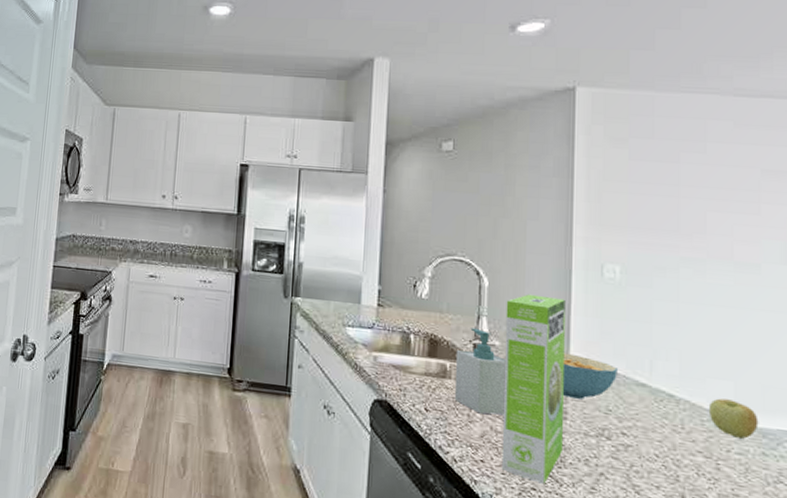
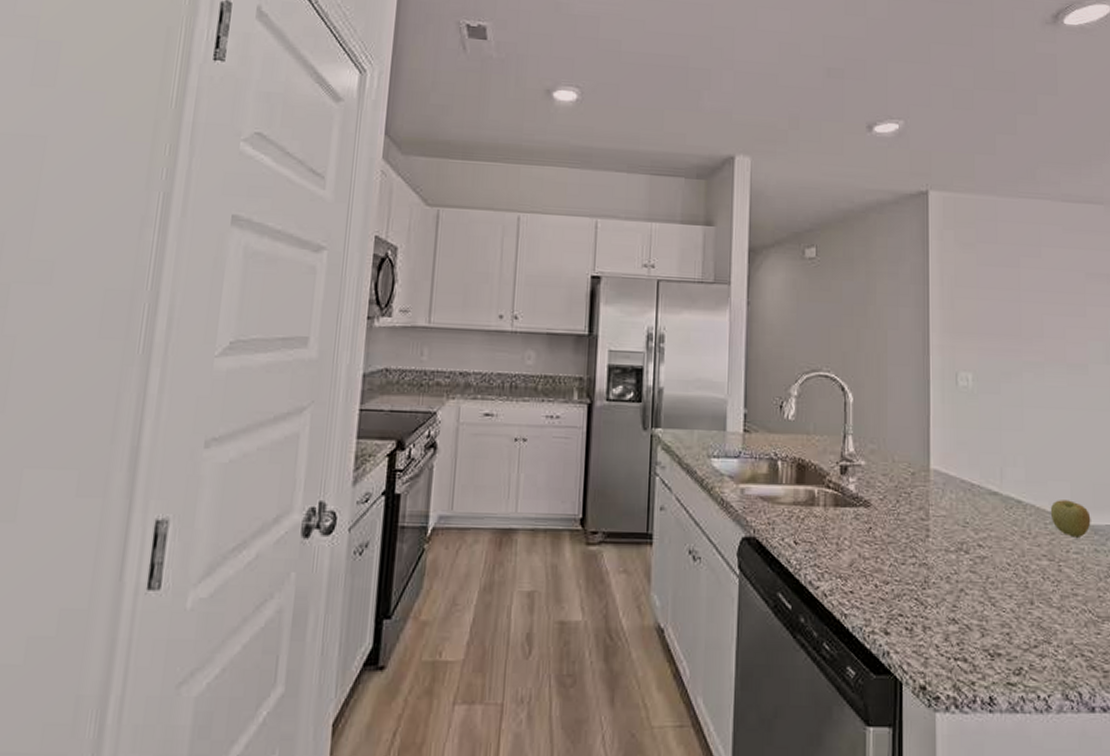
soap bottle: present [454,327,506,415] -> none [823,448,872,541]
cake mix box: present [501,294,565,484] -> none [870,408,926,608]
cereal bowl: present [562,353,617,399] -> none [924,467,973,514]

